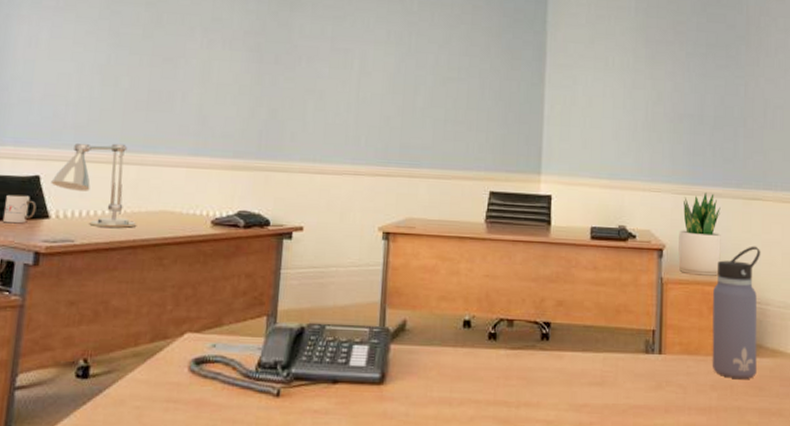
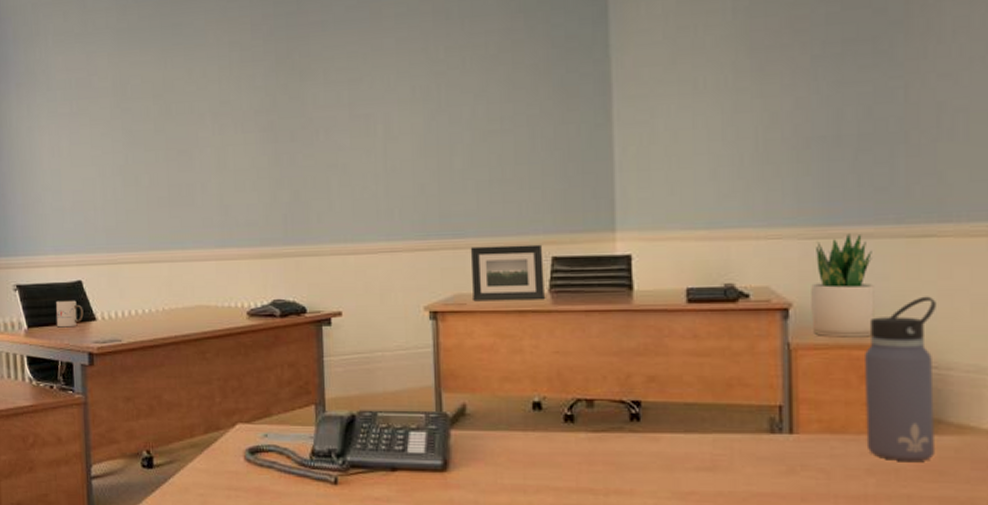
desk lamp: present [51,142,136,228] -> none [92,242,175,326]
picture frame: none [421,176,483,229] -> present [470,244,545,302]

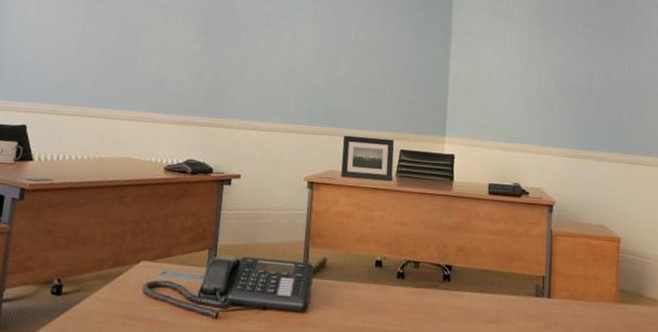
planter: present [811,234,875,338] -> none [567,156,606,231]
water bottle: present [863,296,938,461] -> none [596,205,642,324]

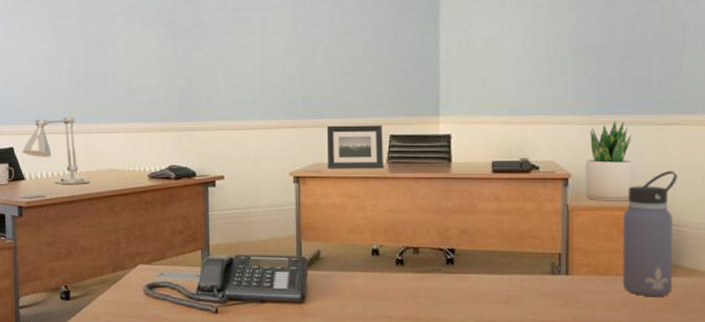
desk lamp: none [35,98,103,171] -> present [22,117,90,185]
planter: none [567,156,606,231] -> present [585,121,632,201]
water bottle: none [596,205,642,324] -> present [622,170,678,296]

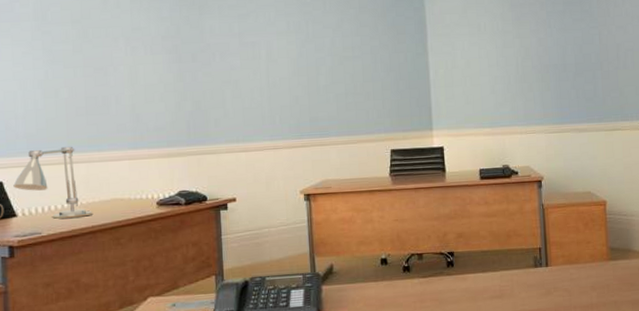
picture frame: present [326,125,383,169] -> none [333,140,387,185]
planter: present [585,121,632,201] -> none [554,129,590,199]
water bottle: present [622,170,678,296] -> none [585,168,628,279]

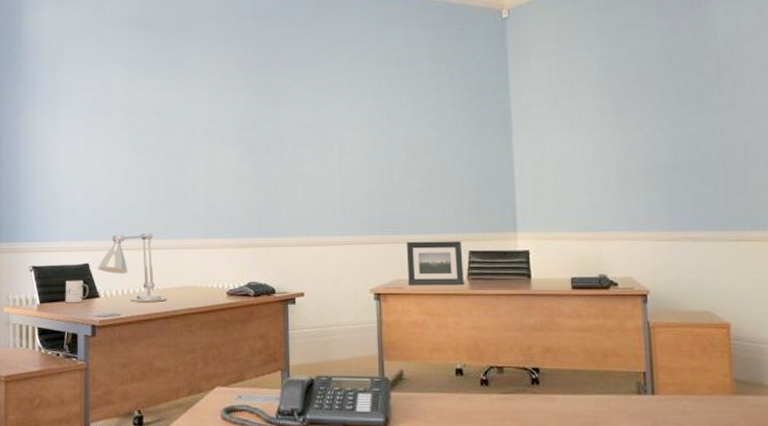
picture frame: none [333,140,387,185] -> present [406,241,464,286]

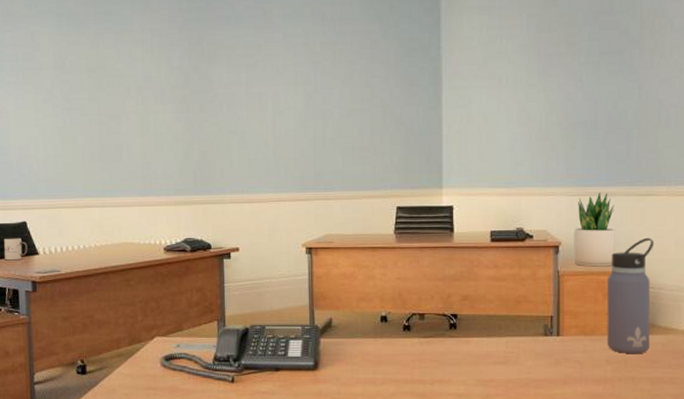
desk lamp: present [98,232,167,303] -> none [35,191,105,259]
picture frame: present [406,241,464,286] -> none [337,197,391,240]
planter: none [662,237,709,318] -> present [574,192,615,267]
water bottle: none [703,286,759,417] -> present [606,237,655,353]

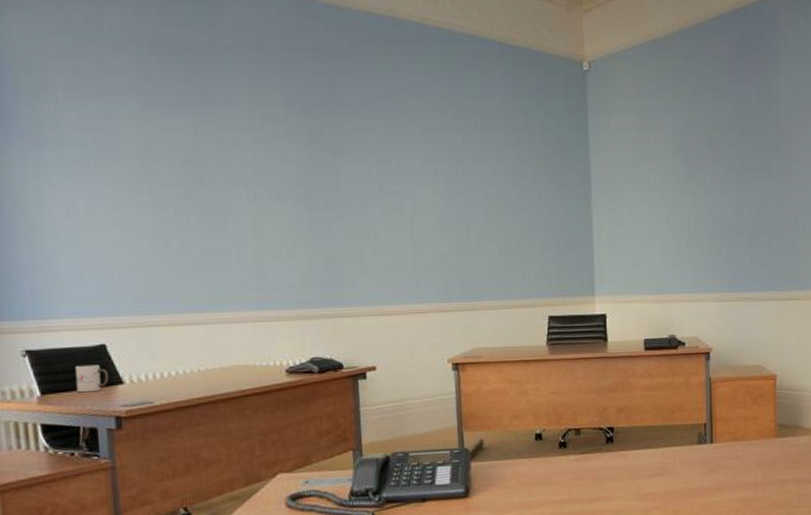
planter: present [574,192,615,267] -> none [723,298,761,372]
water bottle: present [606,237,655,353] -> none [755,341,796,457]

